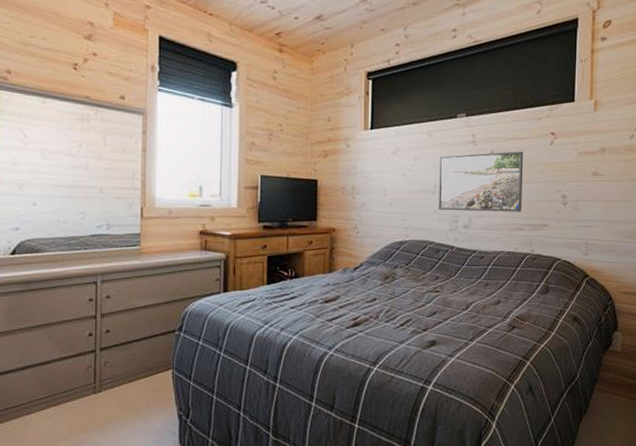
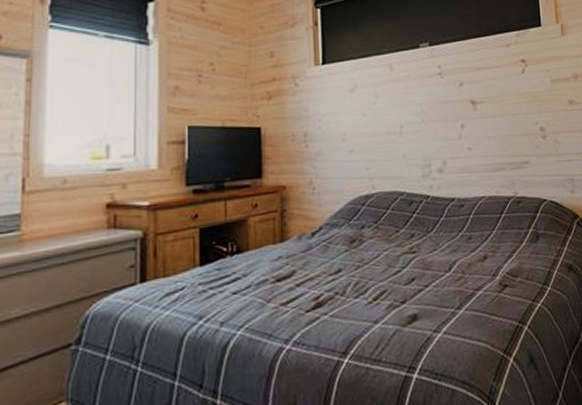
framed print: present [438,151,524,212] -> none [404,81,500,155]

